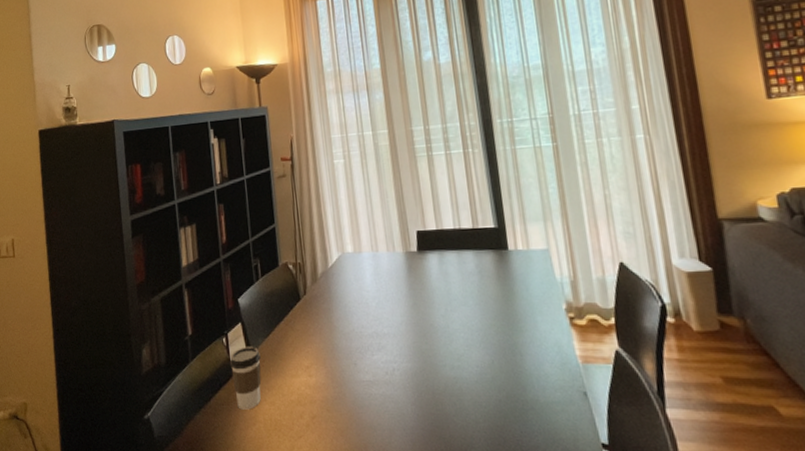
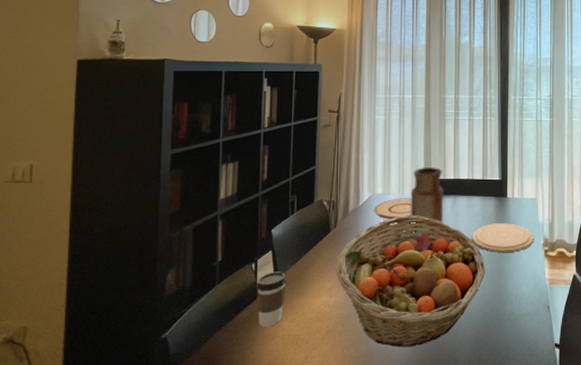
fruit basket: none [311,277,493,440] -> present [335,215,485,348]
plate: none [346,256,390,283] -> present [374,198,411,219]
vase: none [385,217,431,299] -> present [410,167,444,233]
plate: none [468,283,553,321] -> present [471,223,534,252]

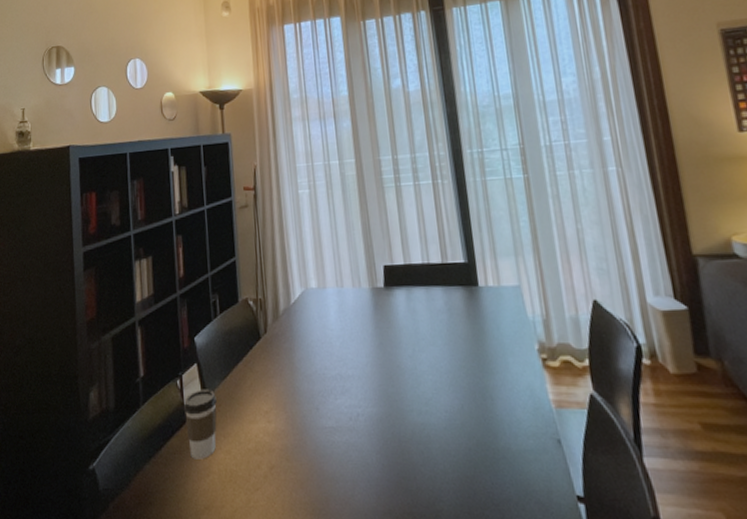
fruit basket: present [335,215,485,348] -> none [271,315,462,493]
plate: present [374,198,411,219] -> none [309,292,356,321]
vase: present [410,167,444,233] -> none [351,250,398,338]
plate: present [471,223,534,252] -> none [437,321,525,363]

